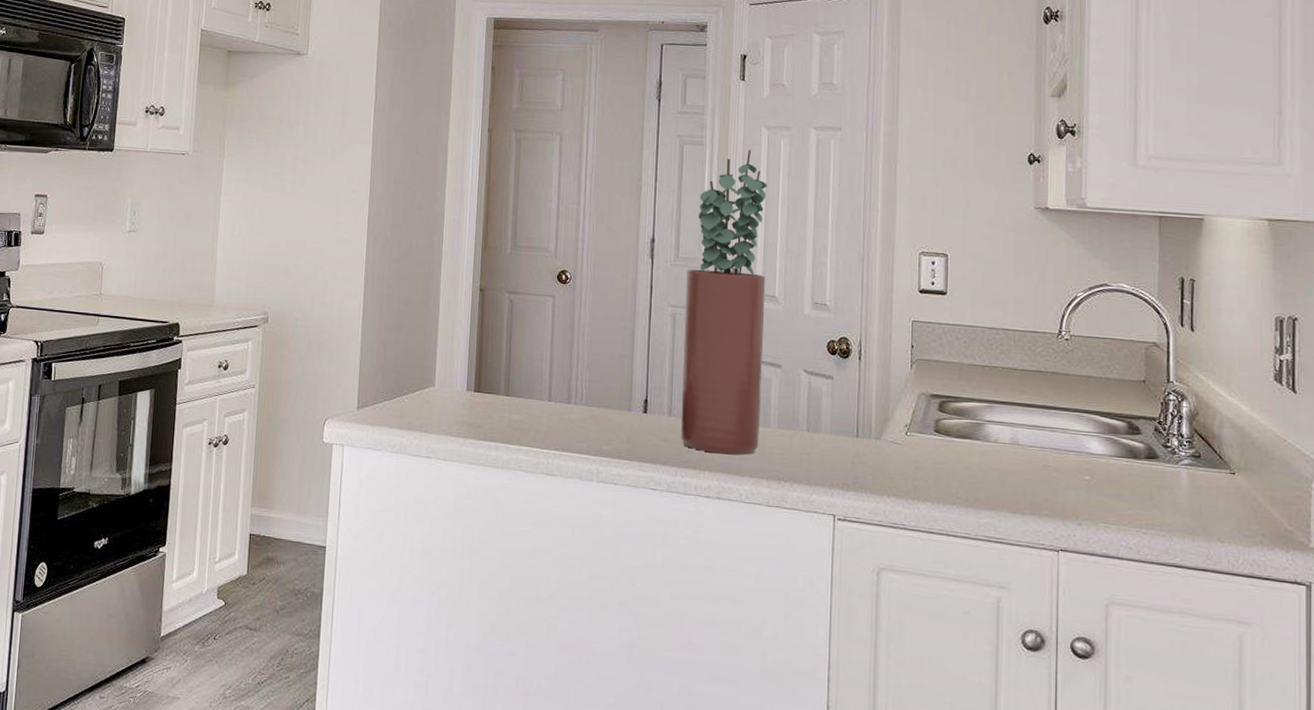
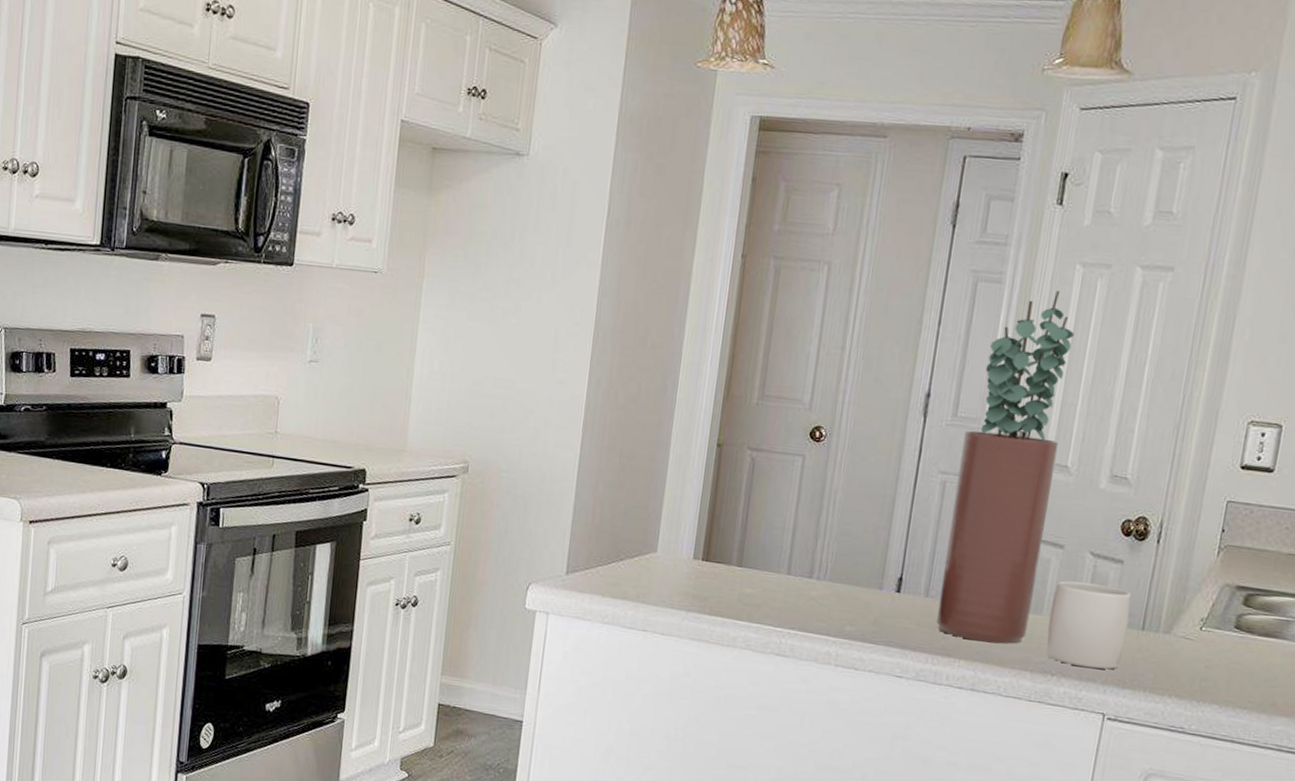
mug: none [776,396,845,474] -> present [1046,580,1132,670]

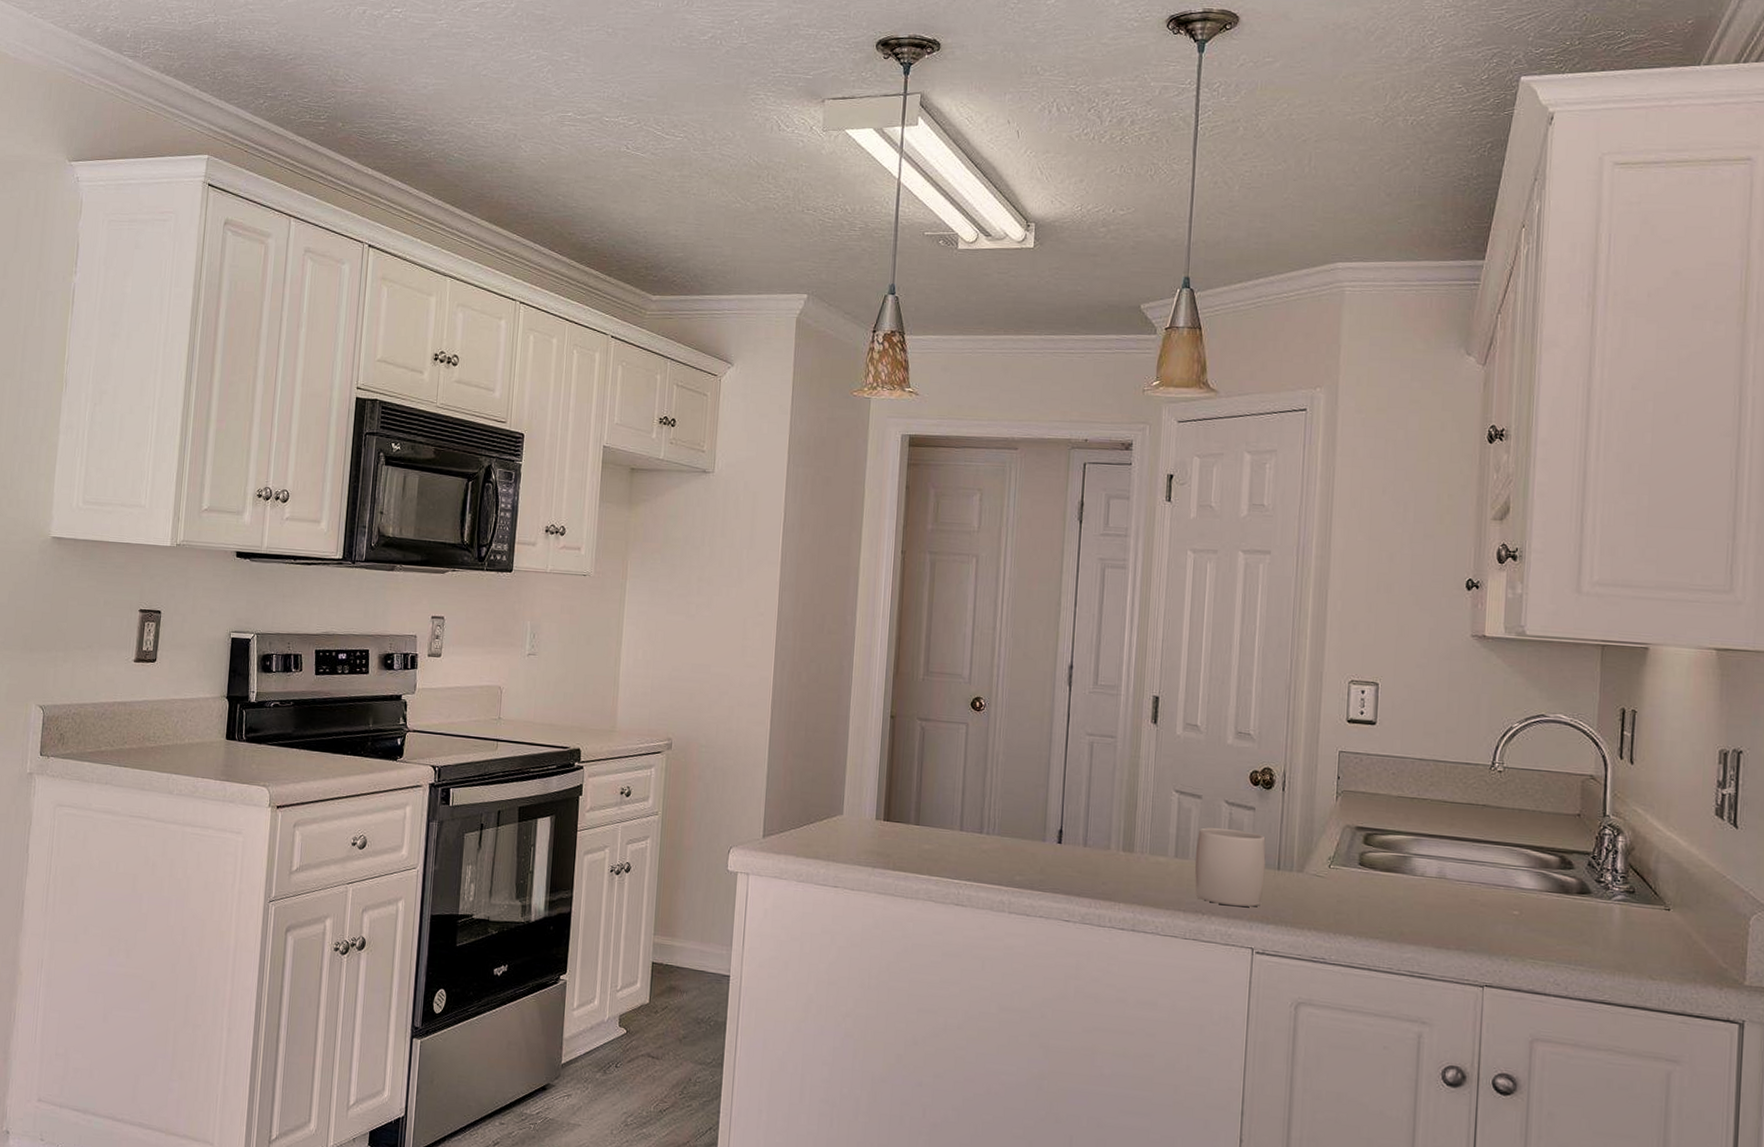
vase: present [936,291,1074,644] -> none [1095,574,1192,887]

